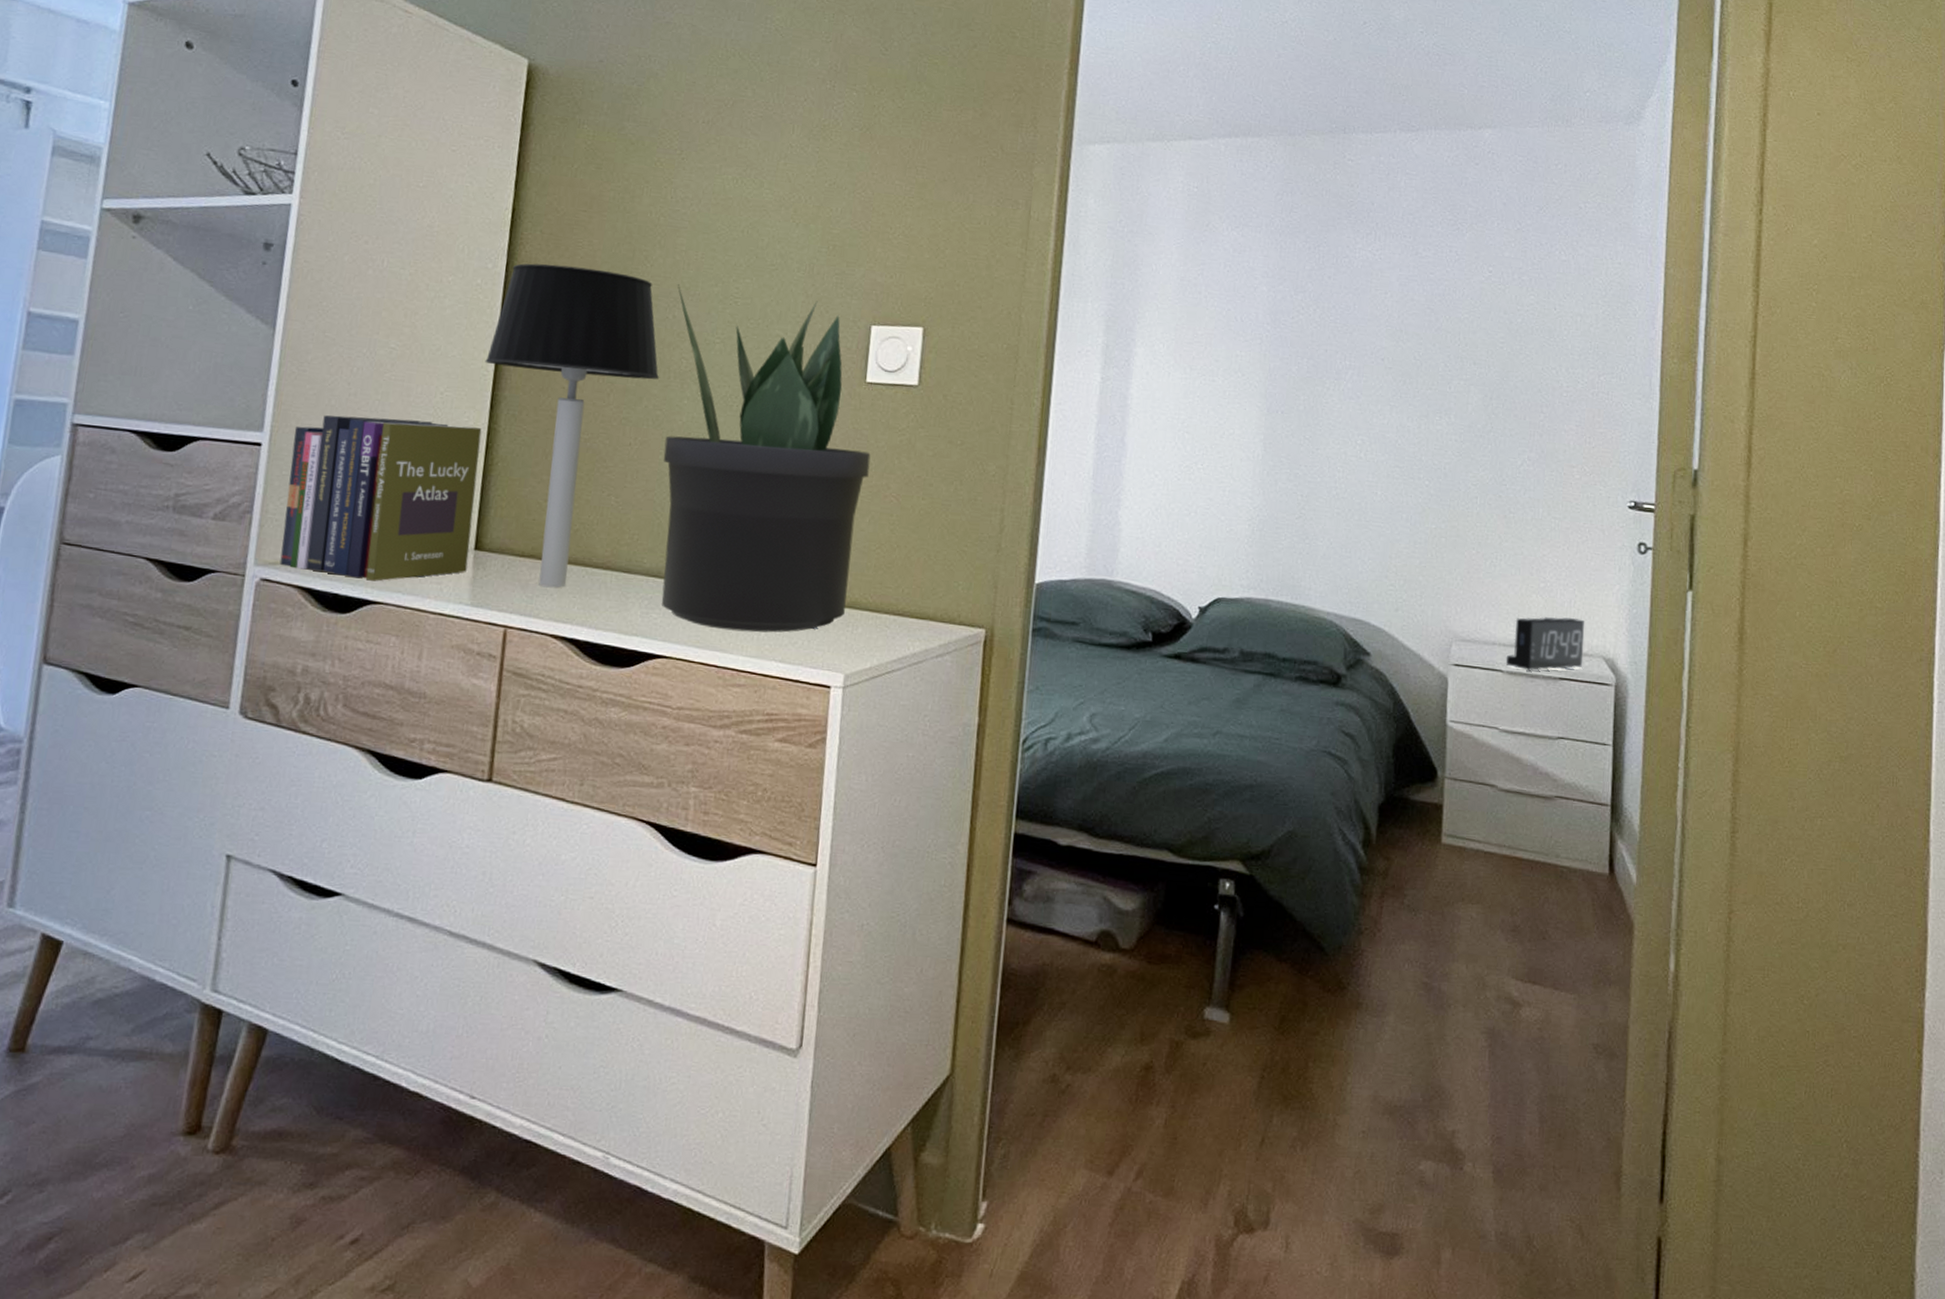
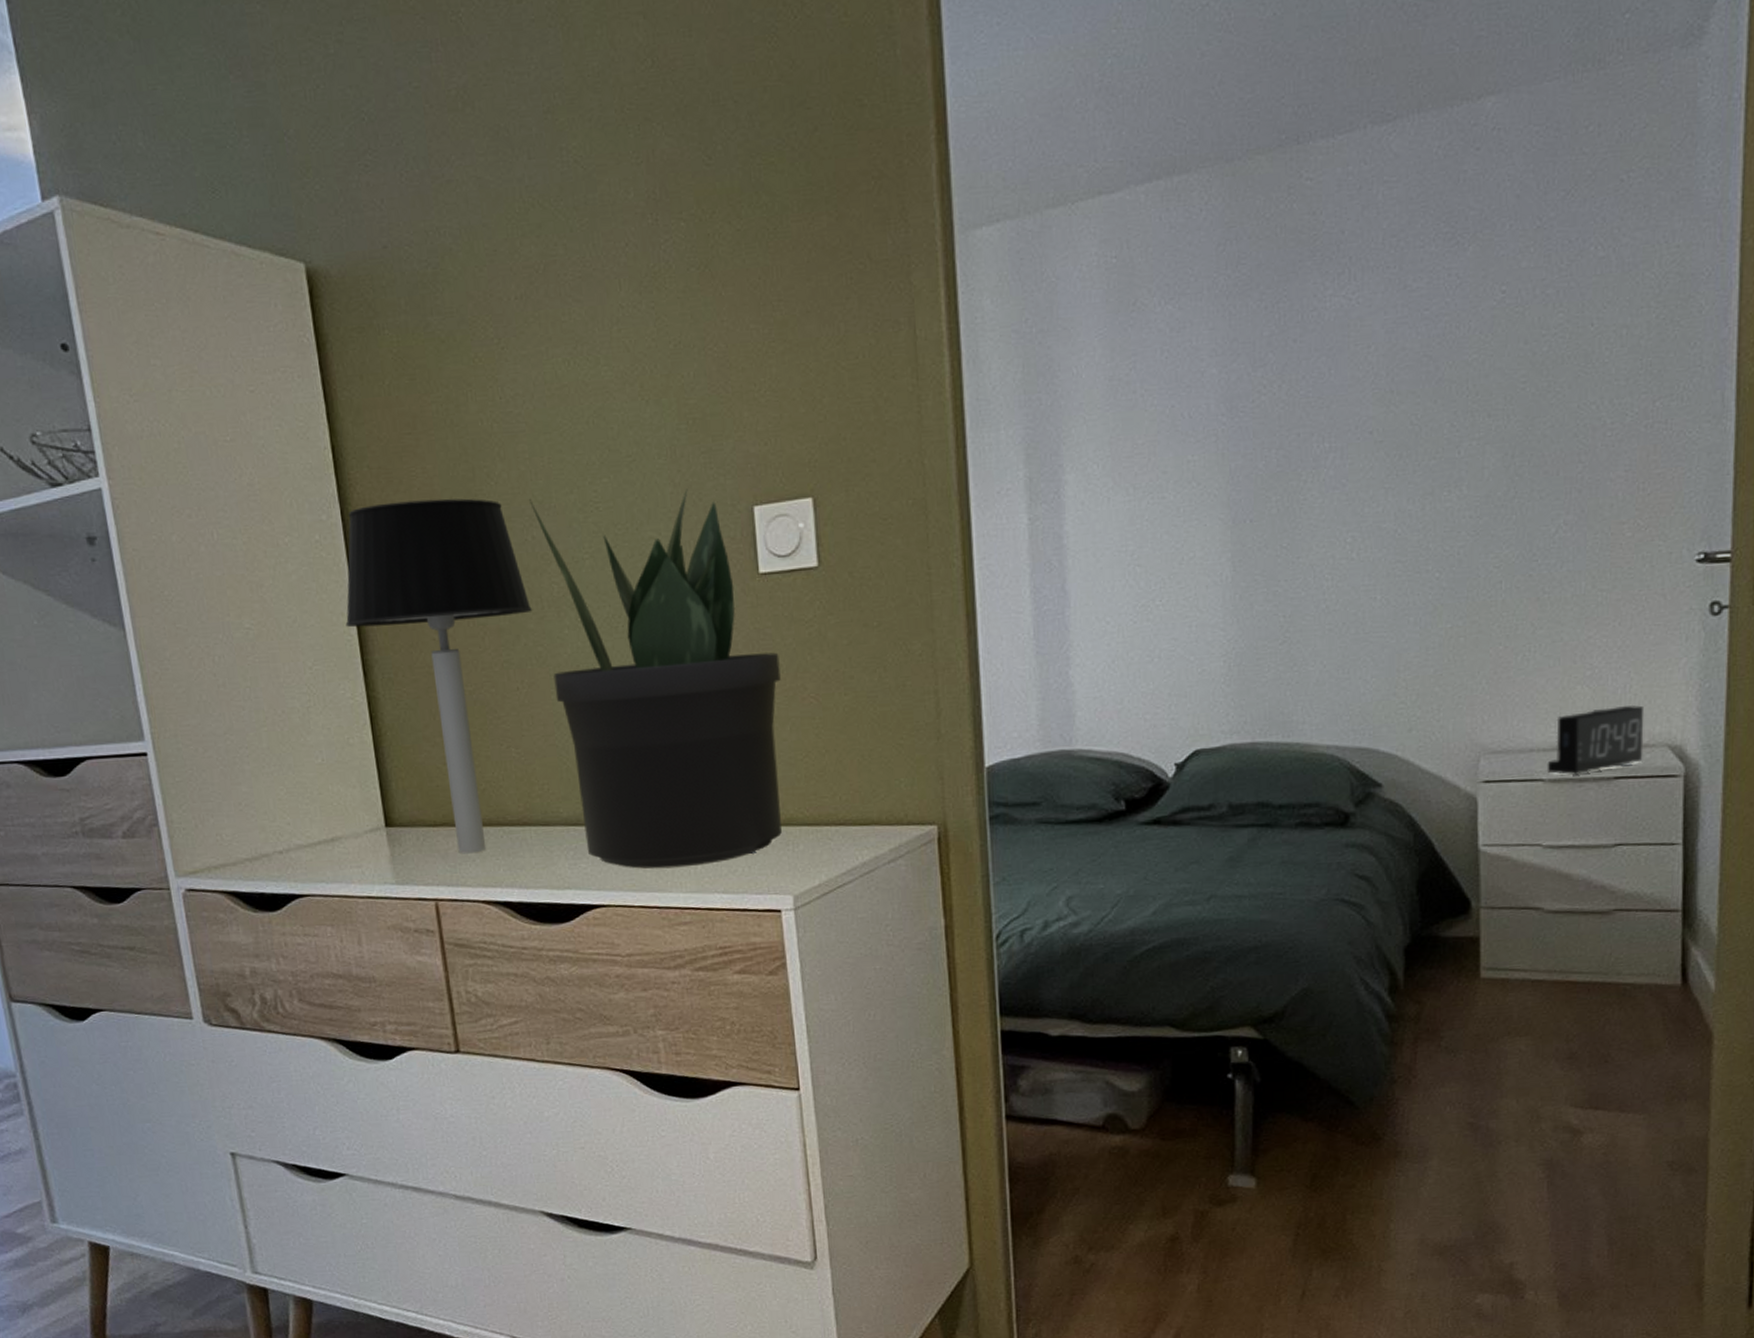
books: present [279,415,482,582] -> none [174,699,383,875]

